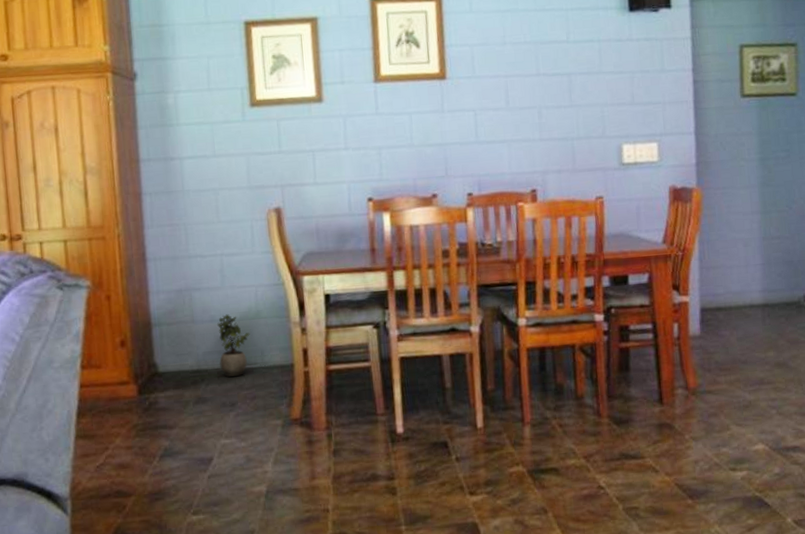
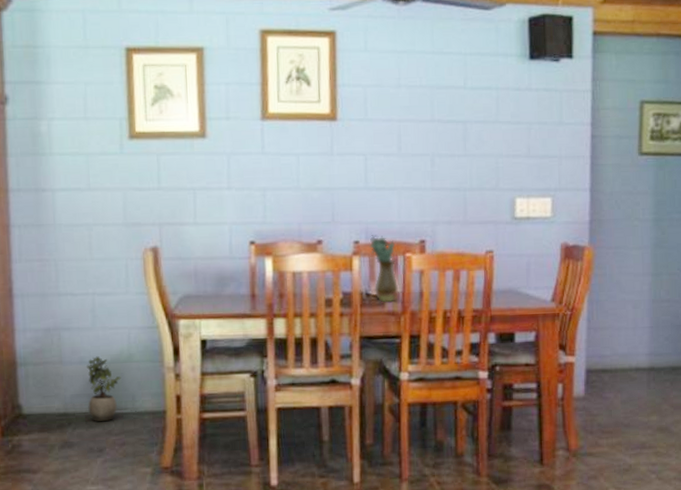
vase: none [482,186,513,251] -> present [369,235,399,302]

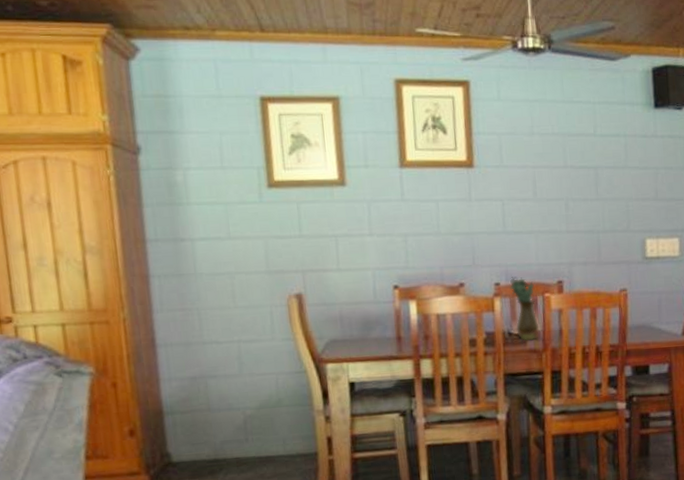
potted plant: present [87,356,121,422] -> none [235,402,271,467]

